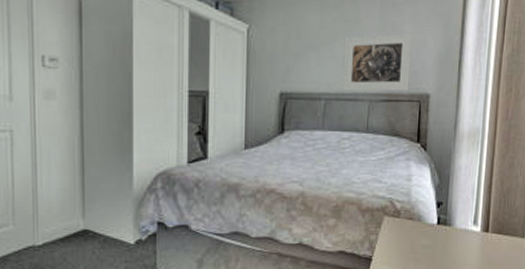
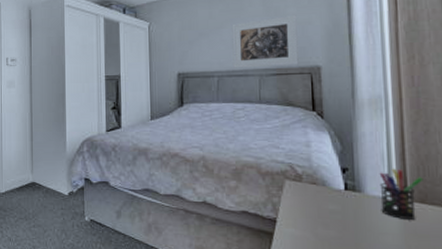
pen holder: none [465,201,503,250] -> present [379,168,424,220]

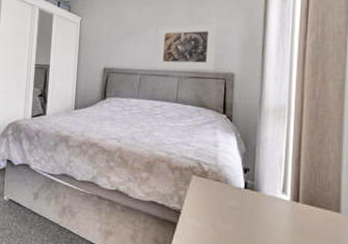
pen holder: present [379,168,424,220] -> none [274,172,314,220]

